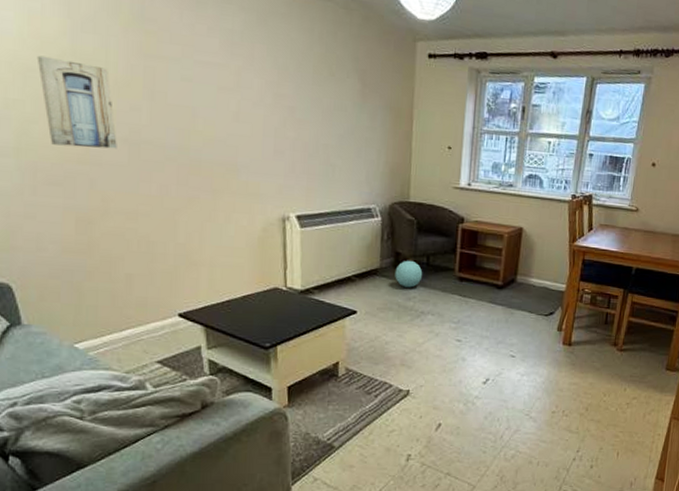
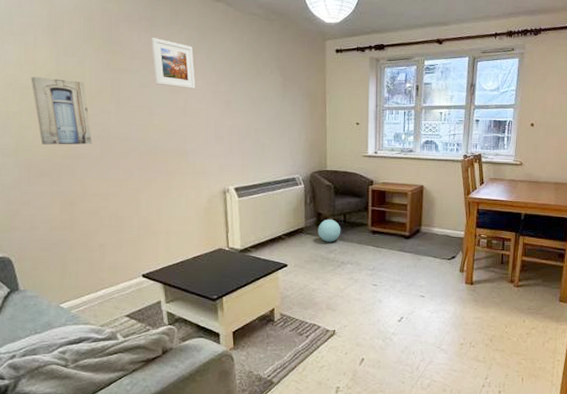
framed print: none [195,18,252,90] -> present [150,38,196,90]

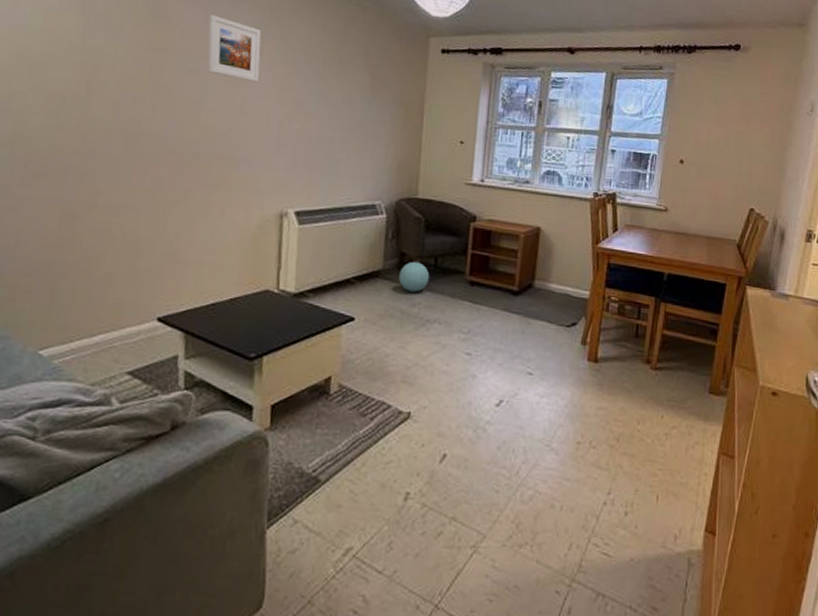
wall art: present [30,76,92,145] -> none [46,49,116,141]

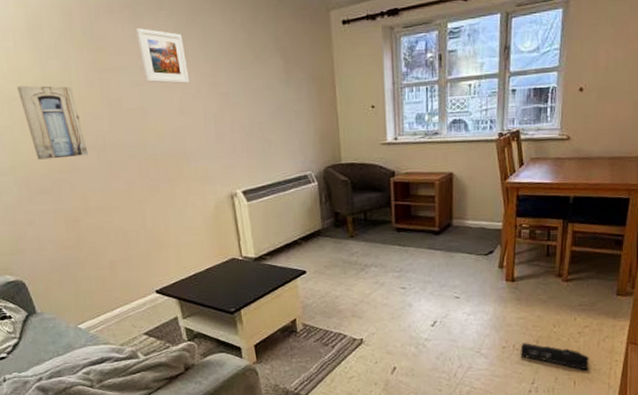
wall art: none [46,49,116,141] -> present [16,85,88,160]
ball: present [399,261,430,292] -> none [336,218,362,244]
toy train: none [597,440,677,483] -> present [520,343,590,370]

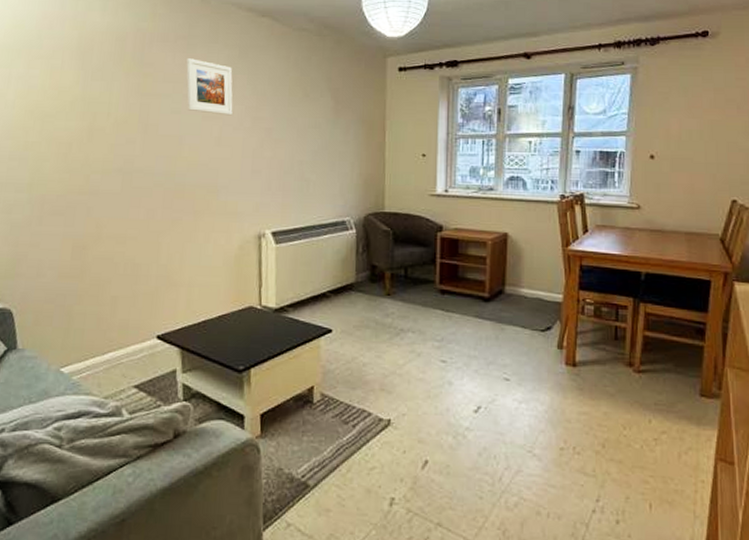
wall art: present [16,85,88,160] -> none [54,103,113,180]
toy train: present [520,343,590,370] -> none [582,446,670,490]

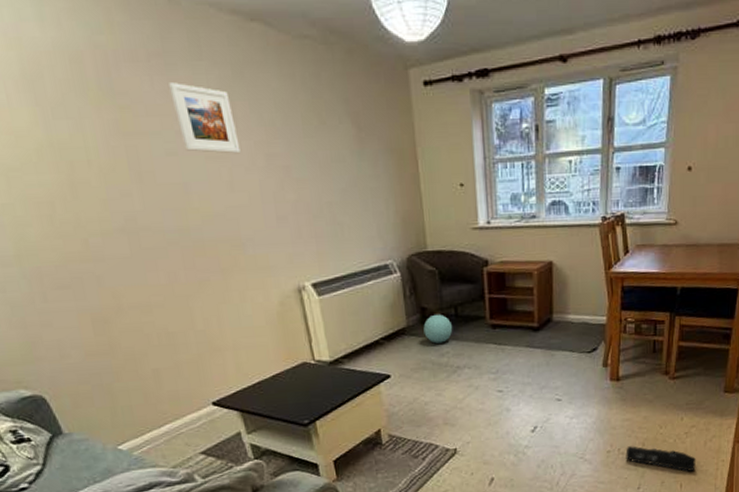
ball: none [371,273,401,303] -> present [423,314,453,344]
toy train: none [582,446,670,490] -> present [625,446,697,472]

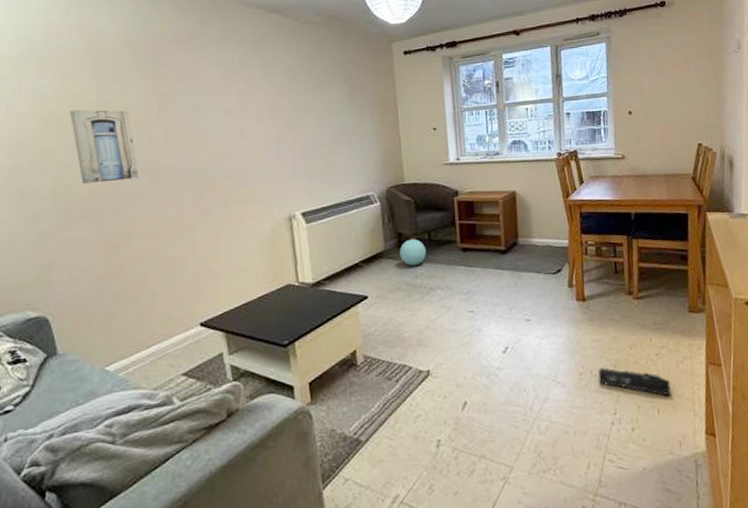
wall art: none [14,152,117,246] -> present [69,109,139,184]
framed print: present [167,82,241,154] -> none [200,57,252,108]

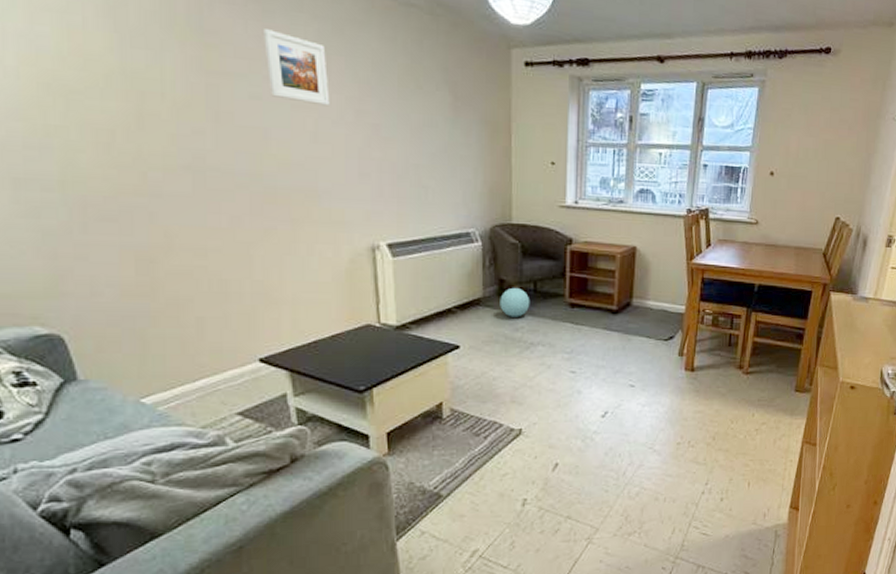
wall art: present [69,109,139,184] -> none [80,75,179,178]
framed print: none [200,57,252,108] -> present [262,29,330,107]
toy train: present [598,367,672,396] -> none [695,439,766,471]

